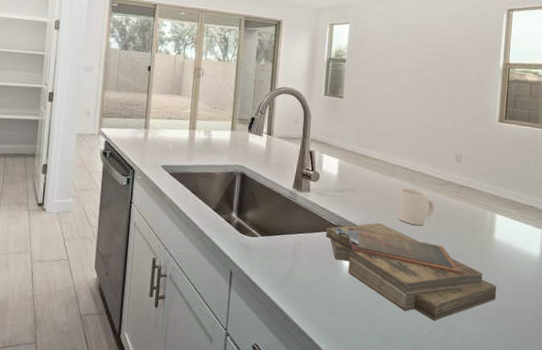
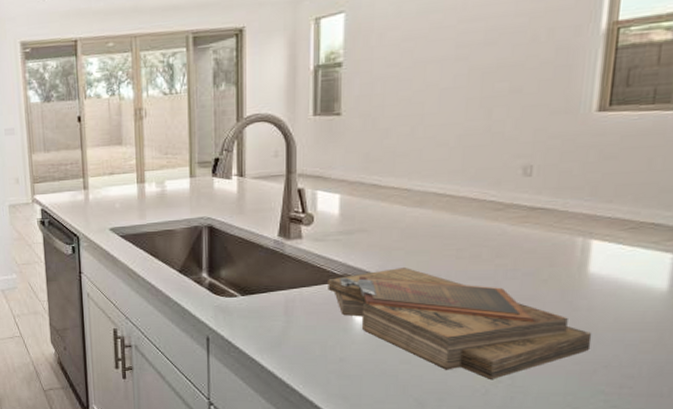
mug: present [398,188,435,226] -> none [431,219,489,266]

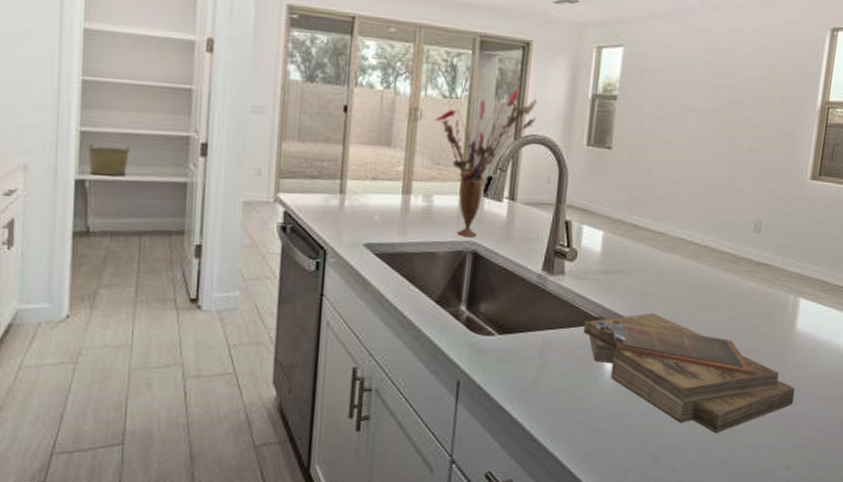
bouquet: none [159,76,257,214] -> present [435,90,537,238]

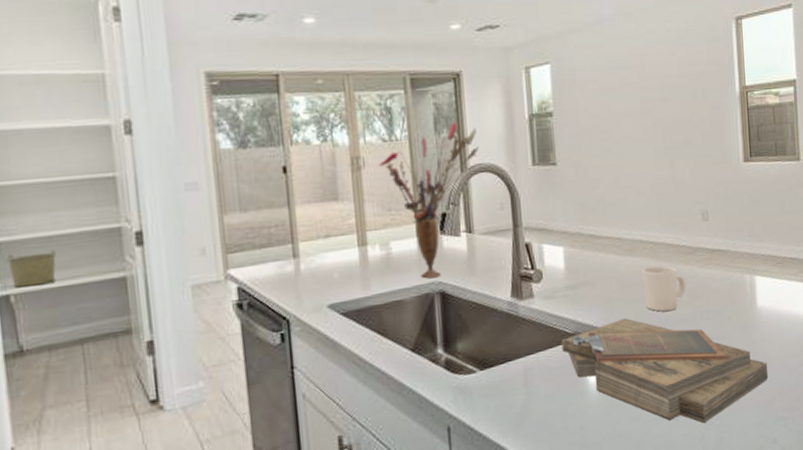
mug: none [677,267,724,316] -> present [641,265,686,312]

